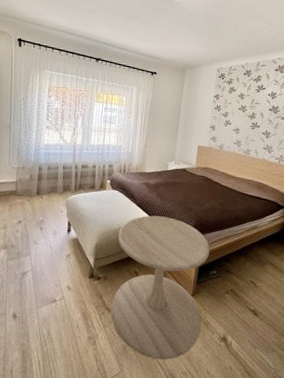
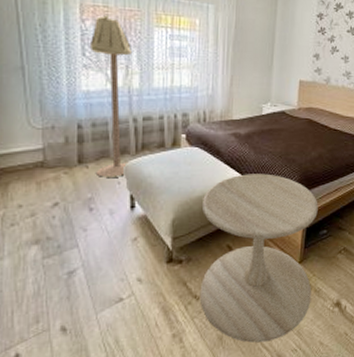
floor lamp: none [48,93,79,207] -> present [91,15,133,177]

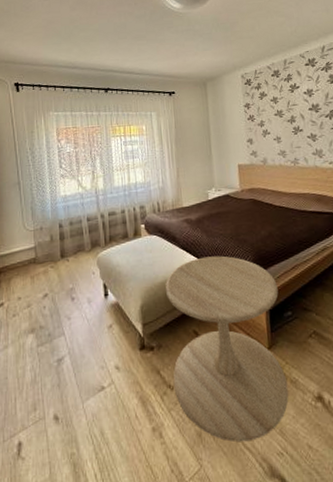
floor lamp: present [91,15,133,177] -> none [65,134,100,269]

